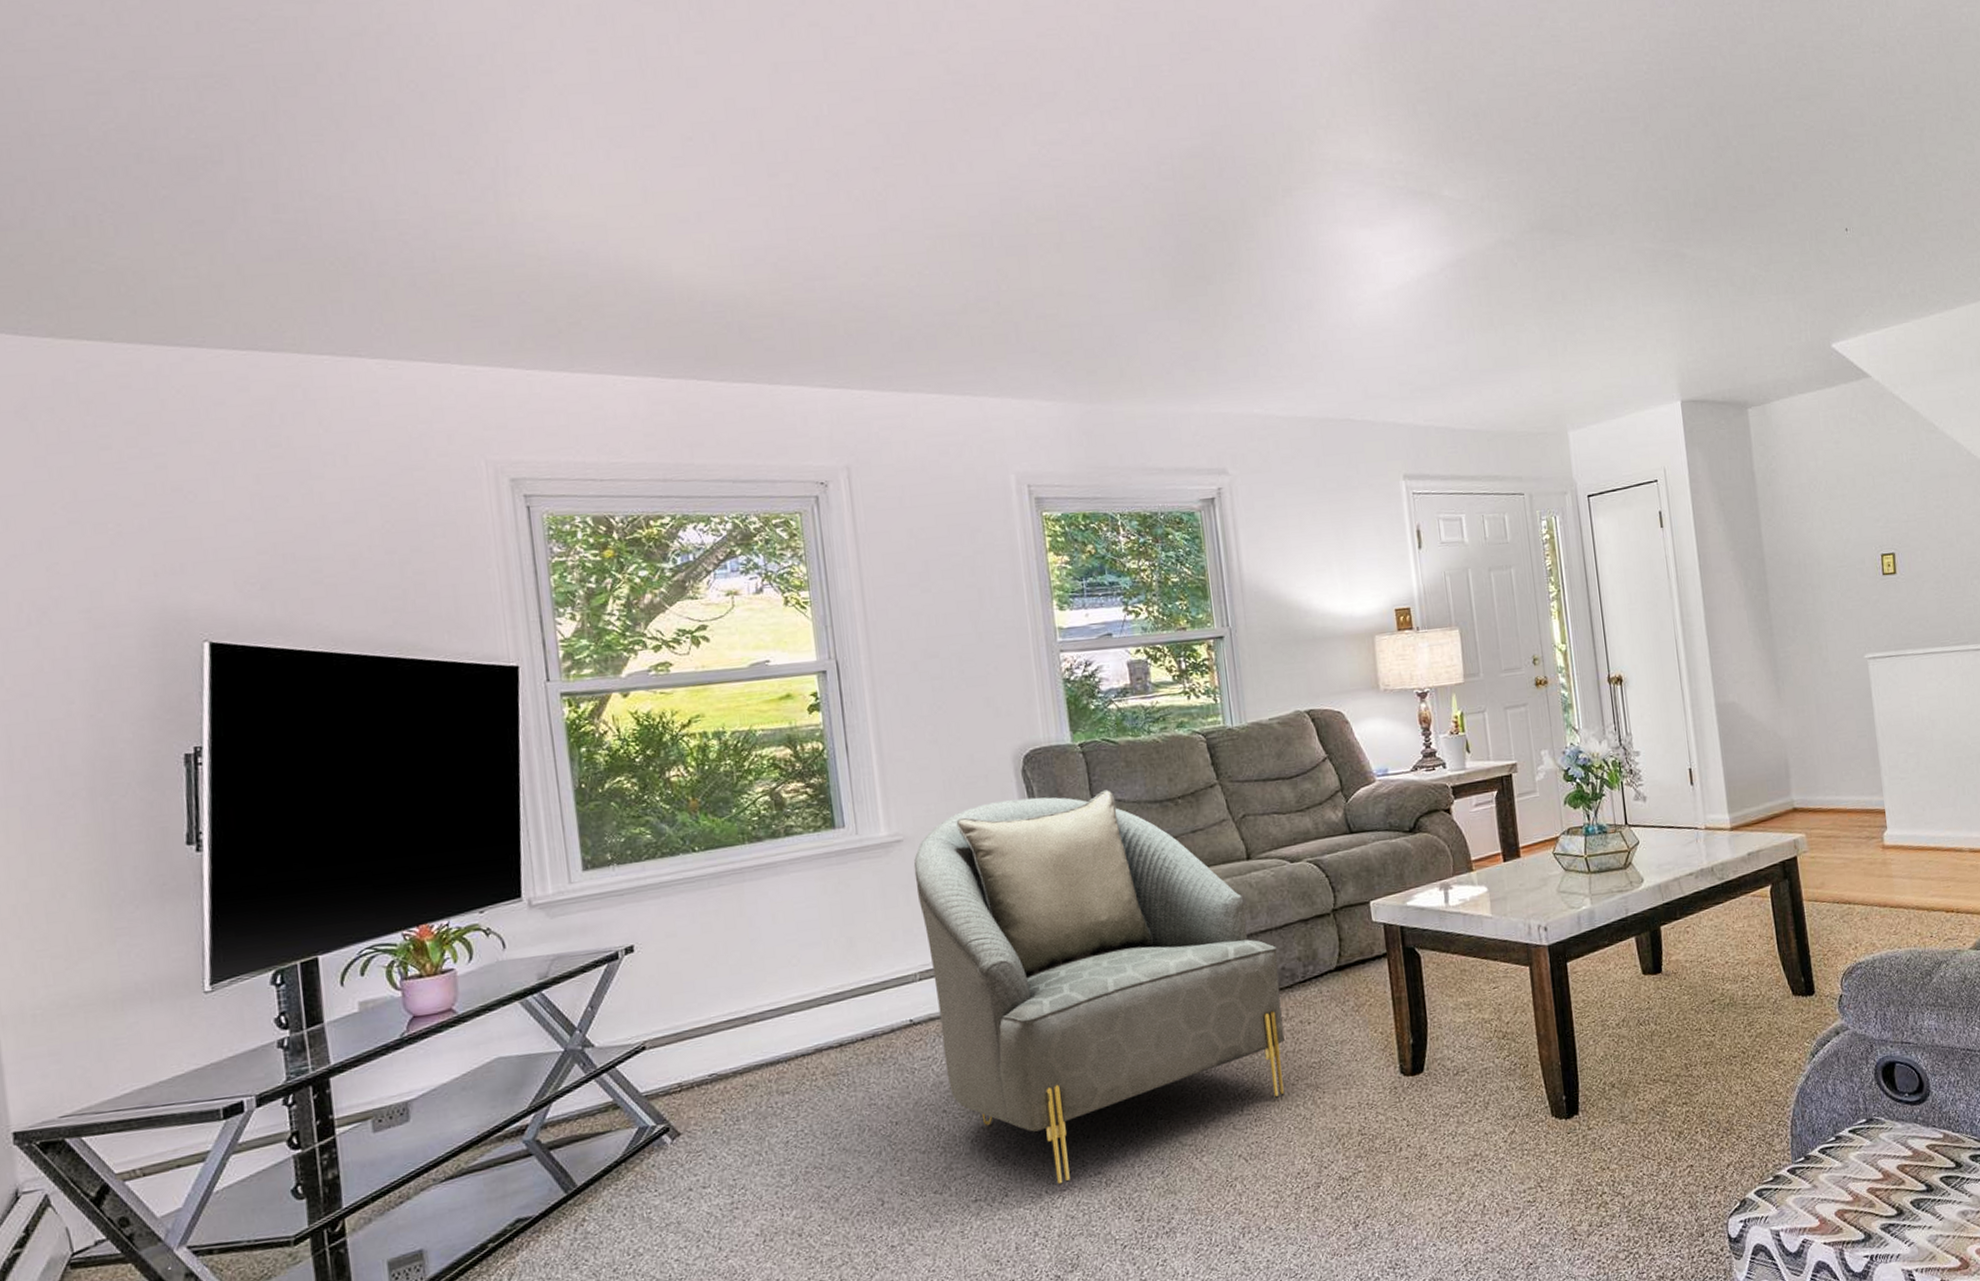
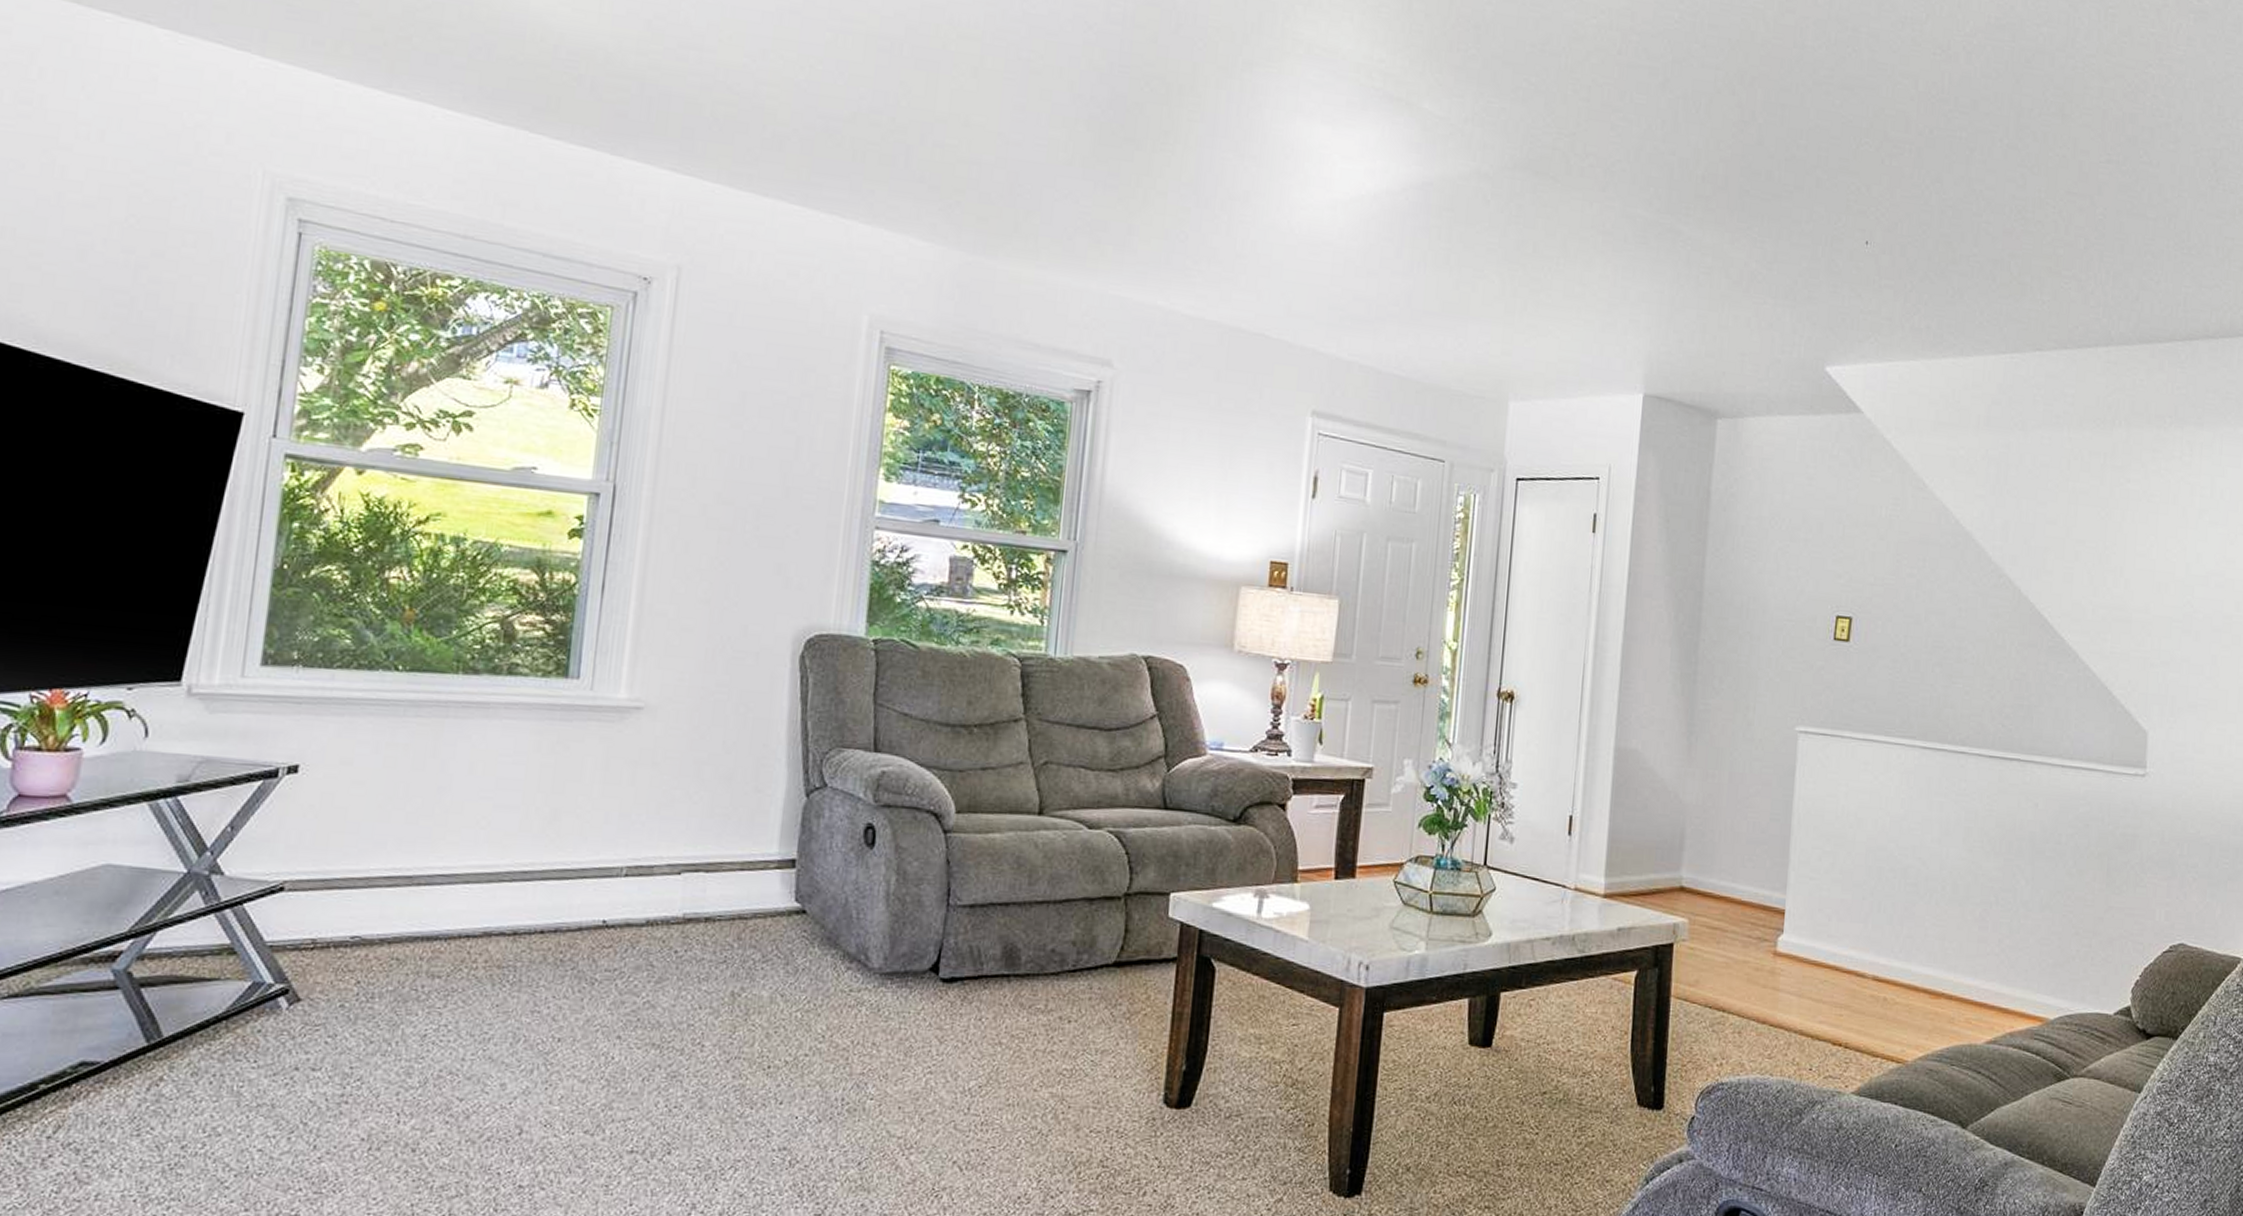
armchair: present [913,790,1285,1186] -> none [631,685,1051,1155]

